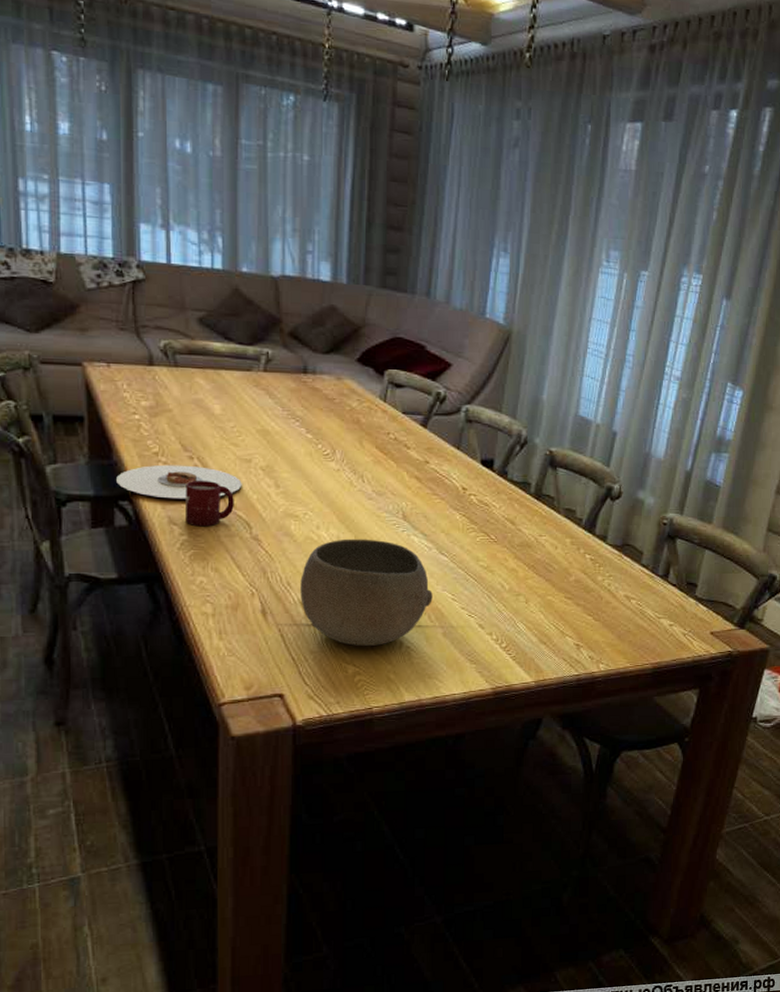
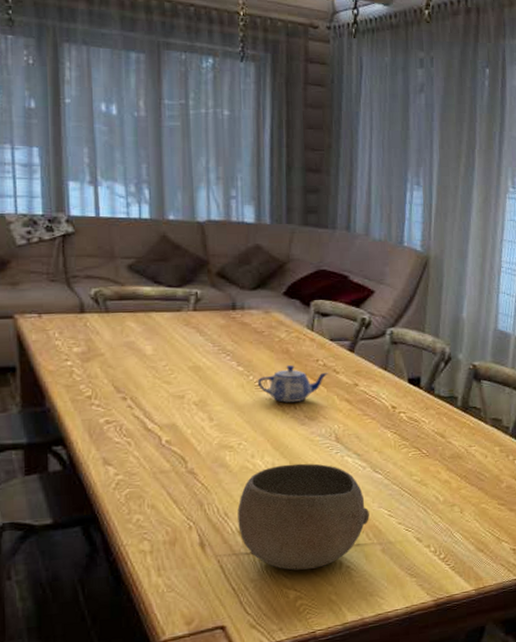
plate: present [116,464,242,499] -> none [50,406,176,440]
cup: present [184,480,234,527] -> none [119,419,169,466]
teapot: none [325,436,399,475] -> present [257,365,328,403]

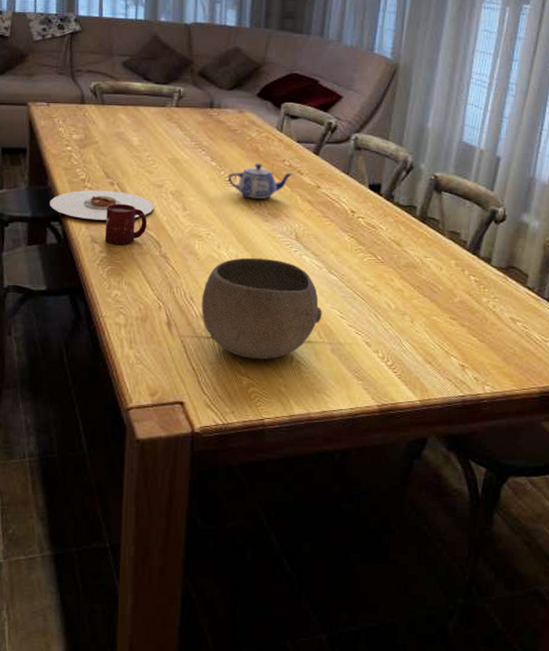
plate: none [50,406,176,440] -> present [50,190,154,220]
cup: none [119,419,169,466] -> present [104,203,147,245]

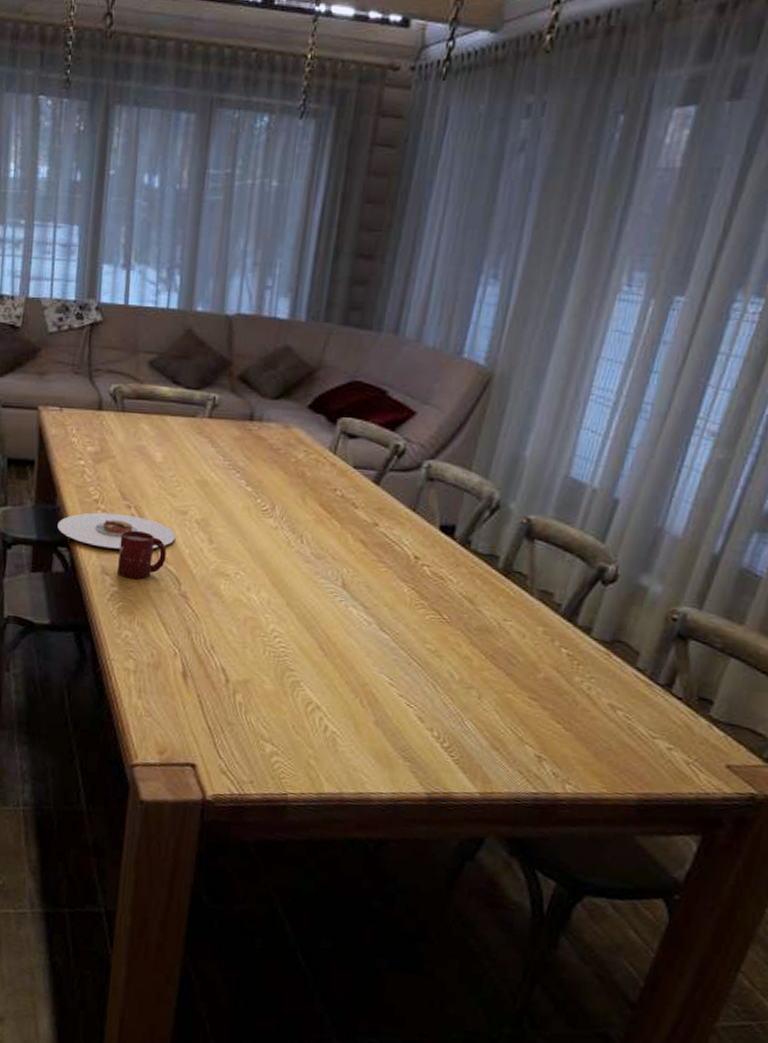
bowl: present [201,257,322,359] -> none [223,604,368,726]
teapot: present [227,164,293,199] -> none [264,492,345,536]

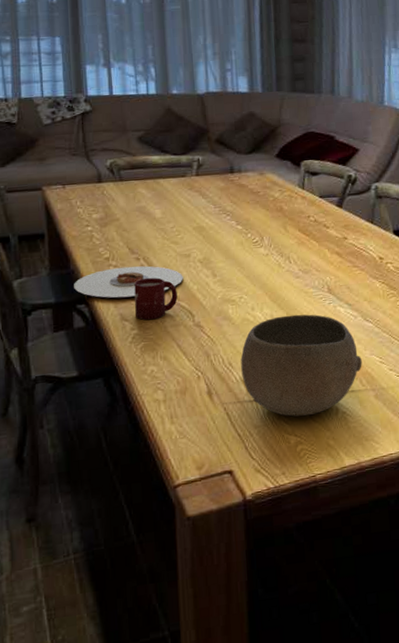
bowl: none [223,604,368,726] -> present [240,314,362,417]

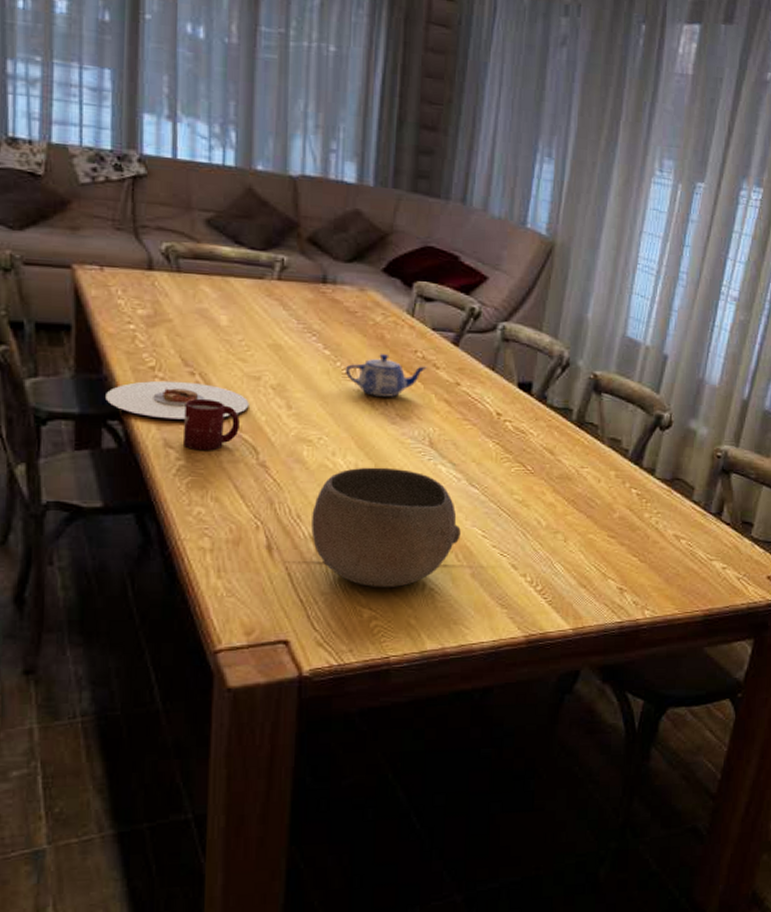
teapot: none [254,222,319,258] -> present [345,354,427,397]

